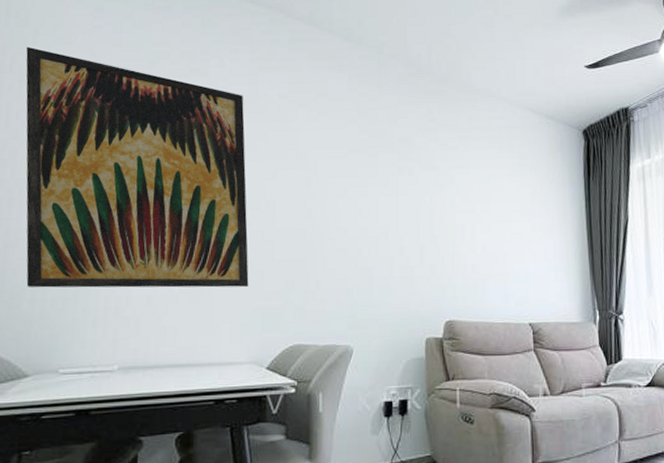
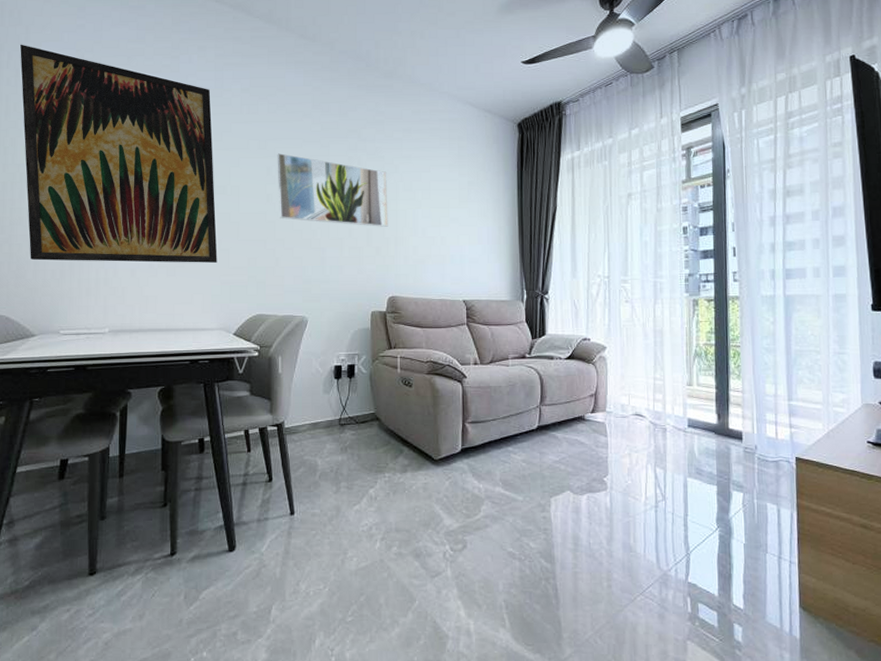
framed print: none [318,164,444,244] -> present [277,153,388,227]

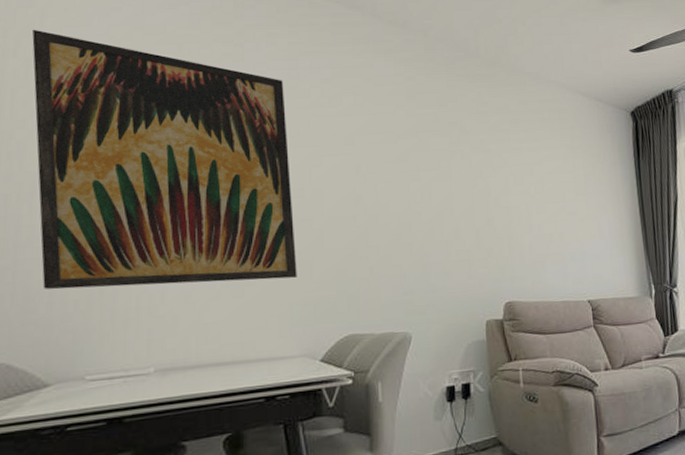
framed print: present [277,153,388,227] -> none [367,149,500,226]

